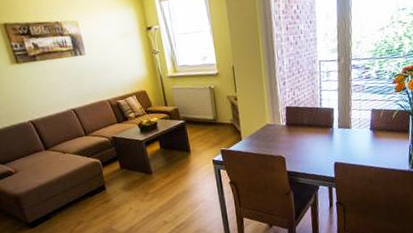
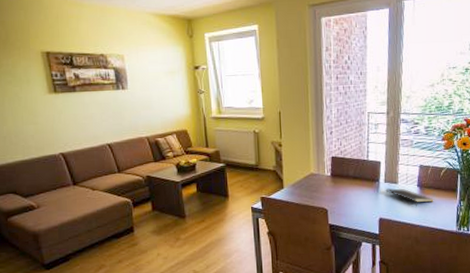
notepad: none [339,133,387,149] -> present [385,187,435,207]

